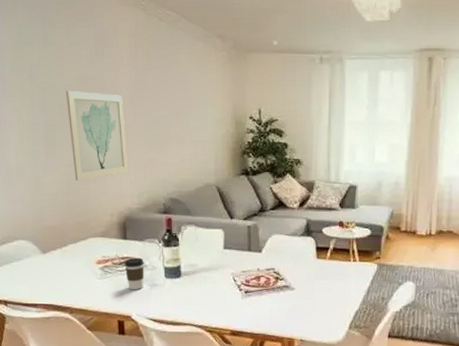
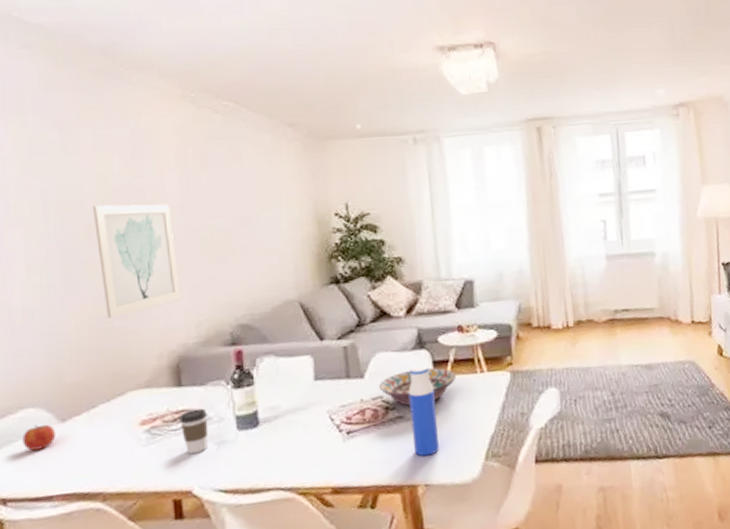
fruit: none [17,253,40,271] -> present [22,424,56,451]
decorative bowl: none [273,251,334,279] -> present [379,368,457,406]
water bottle: none [294,249,315,319] -> present [408,365,439,457]

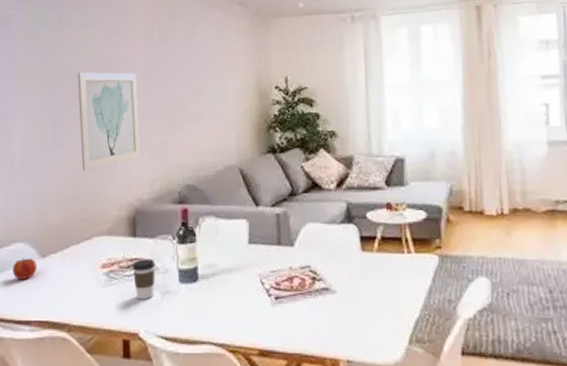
decorative bowl: present [379,368,457,406] -> none [308,243,383,278]
water bottle: present [408,365,439,457] -> none [335,240,362,332]

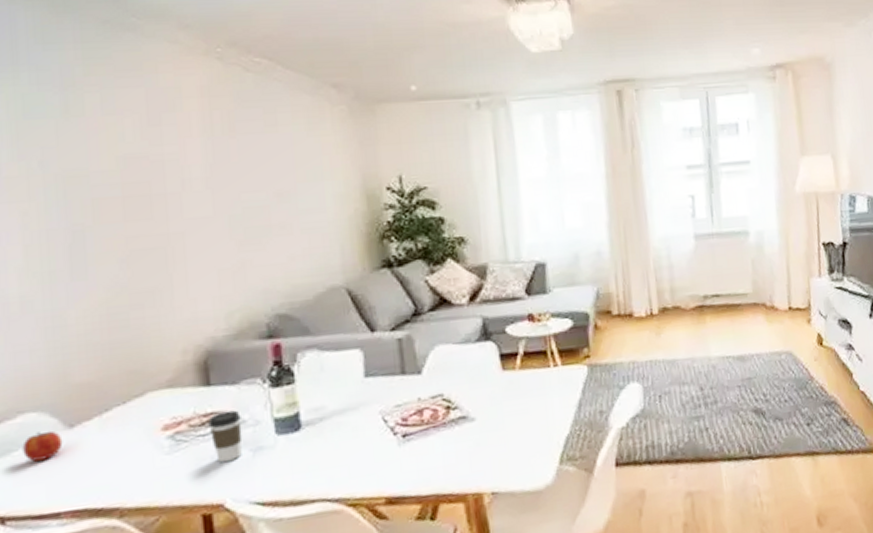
wall art: present [77,72,141,171] -> none [101,176,209,308]

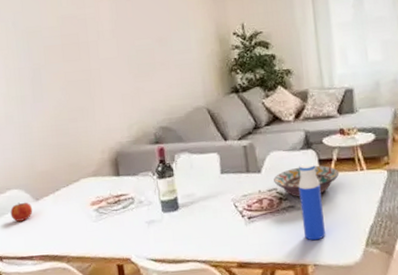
coffee cup: present [208,410,243,463] -> none [119,193,141,230]
decorative bowl: none [439,361,527,405] -> present [274,165,340,197]
water bottle: none [472,359,507,461] -> present [298,163,325,241]

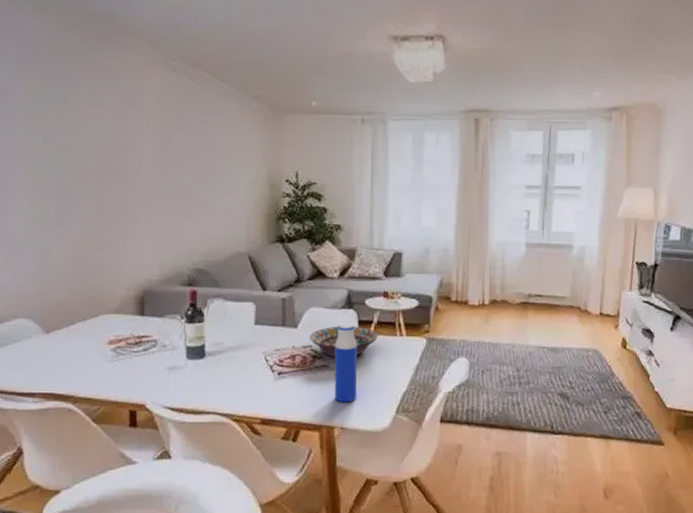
fruit: present [10,202,33,222] -> none [14,333,41,354]

